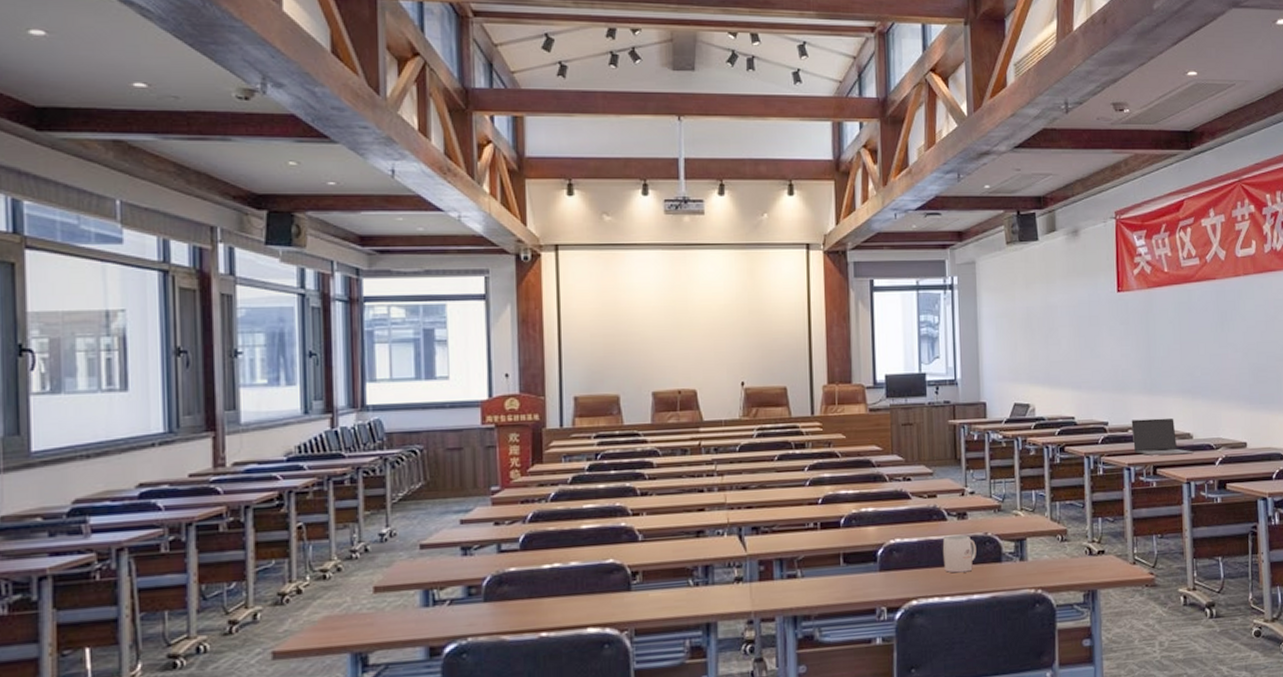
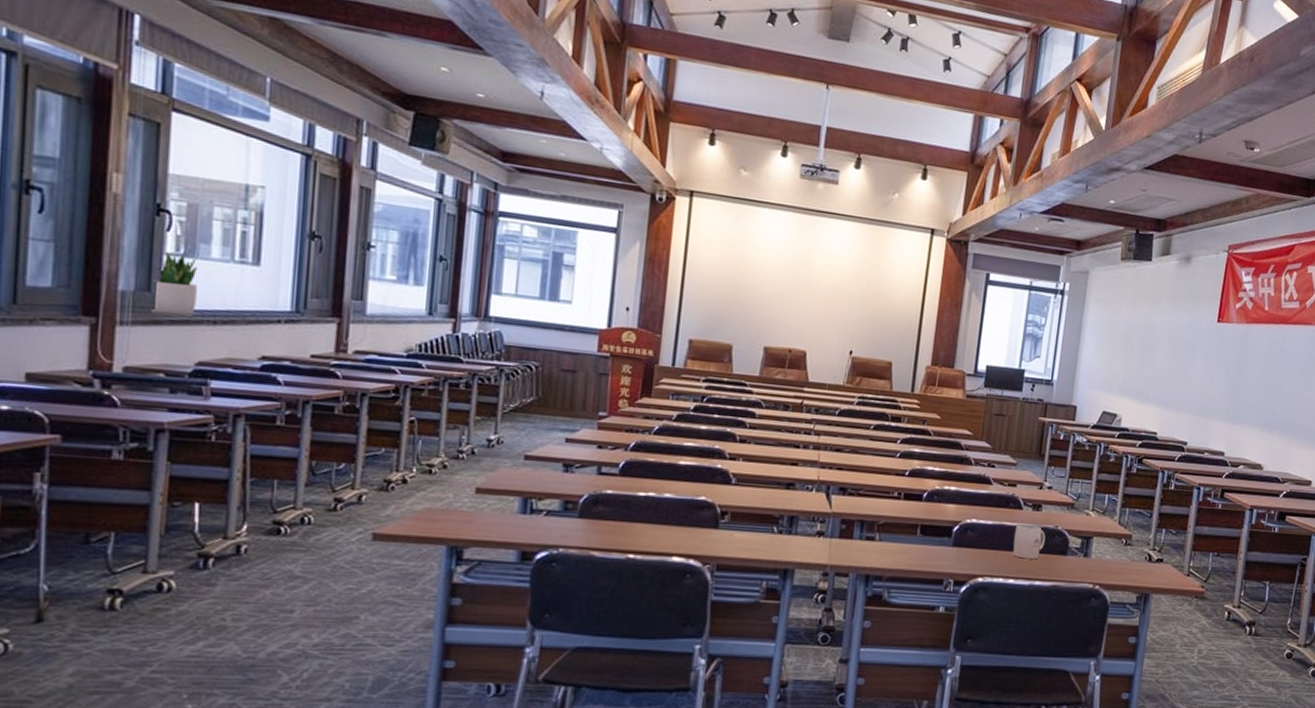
planter: none [21,387,67,460] -> present [151,250,199,319]
laptop: present [1131,417,1194,456] -> none [1206,443,1262,484]

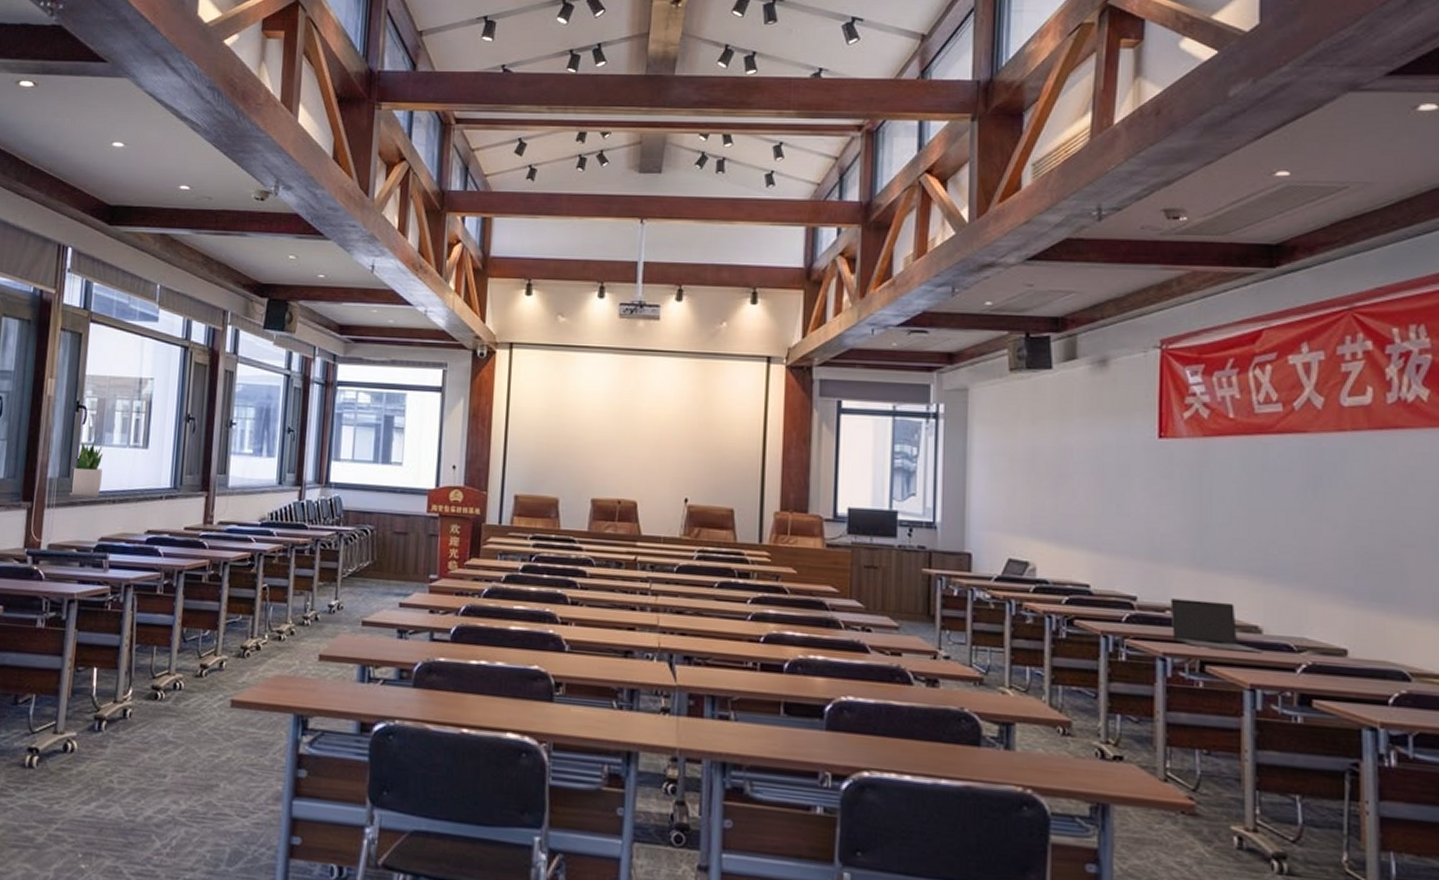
mug: present [1012,523,1046,560] -> none [904,703,948,751]
laptop: none [1206,443,1262,484] -> present [1170,598,1263,653]

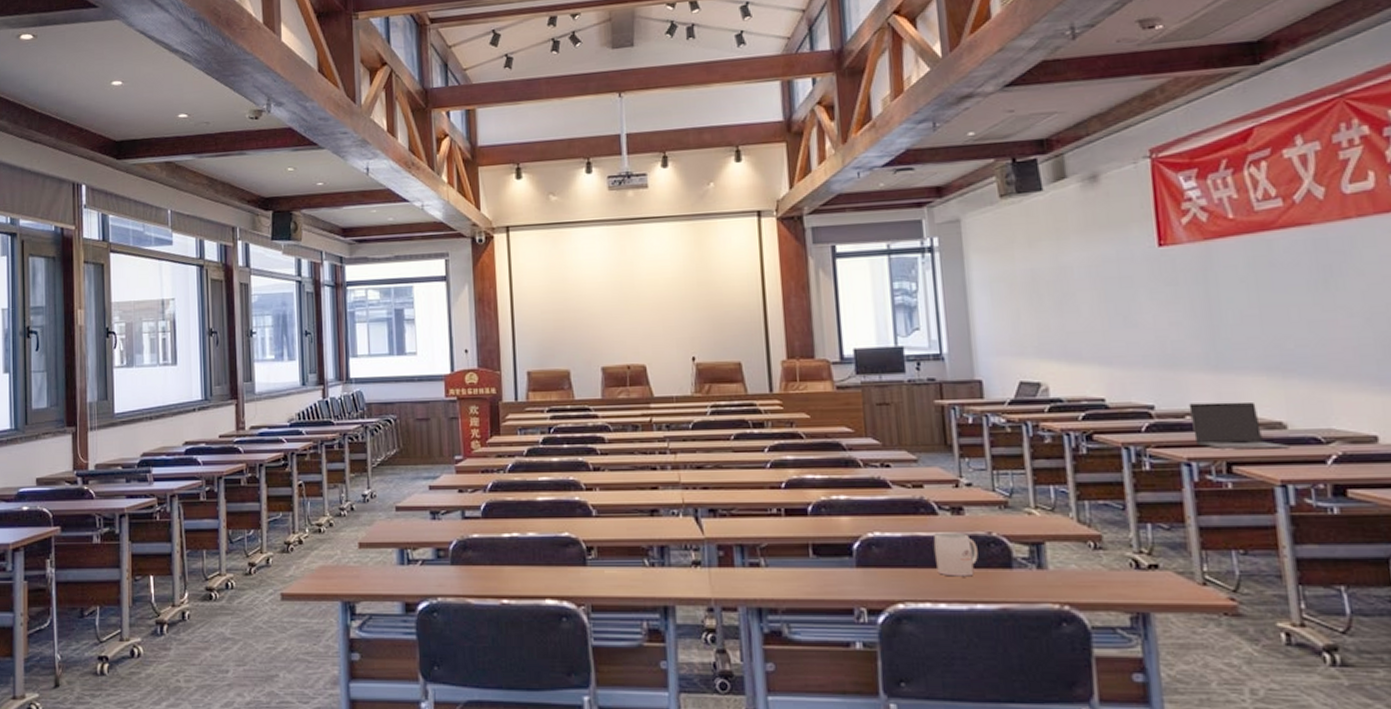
planter: present [69,439,105,500] -> none [108,362,137,420]
mug: none [904,703,948,751] -> present [933,532,978,577]

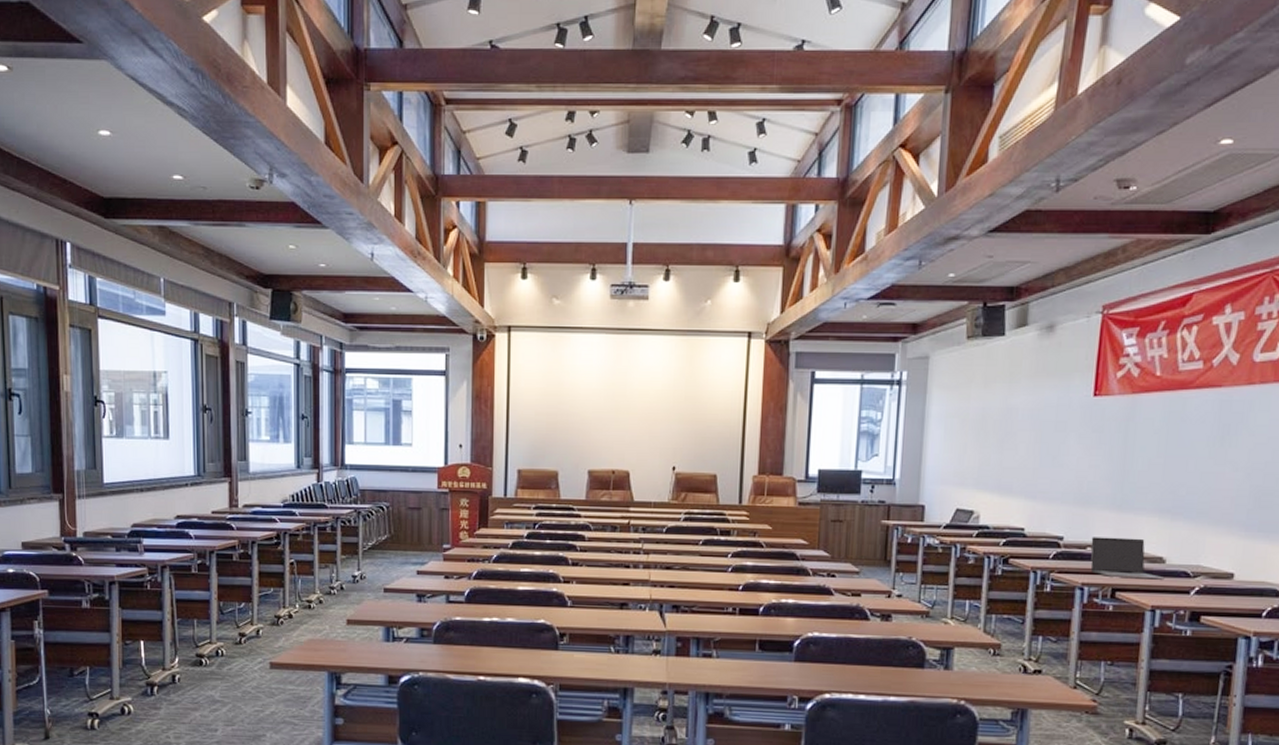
mug: present [933,532,978,577] -> none [861,635,898,674]

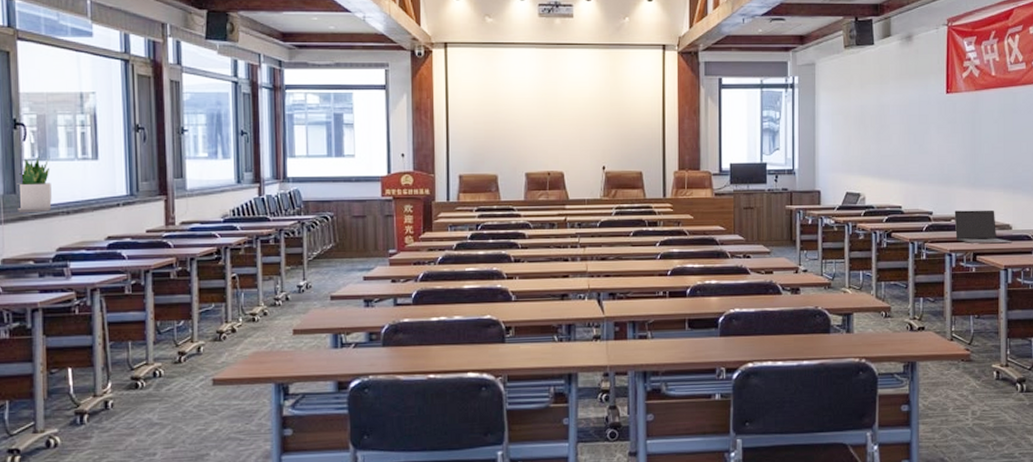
planter: none [97,432,128,489] -> present [17,155,52,214]

